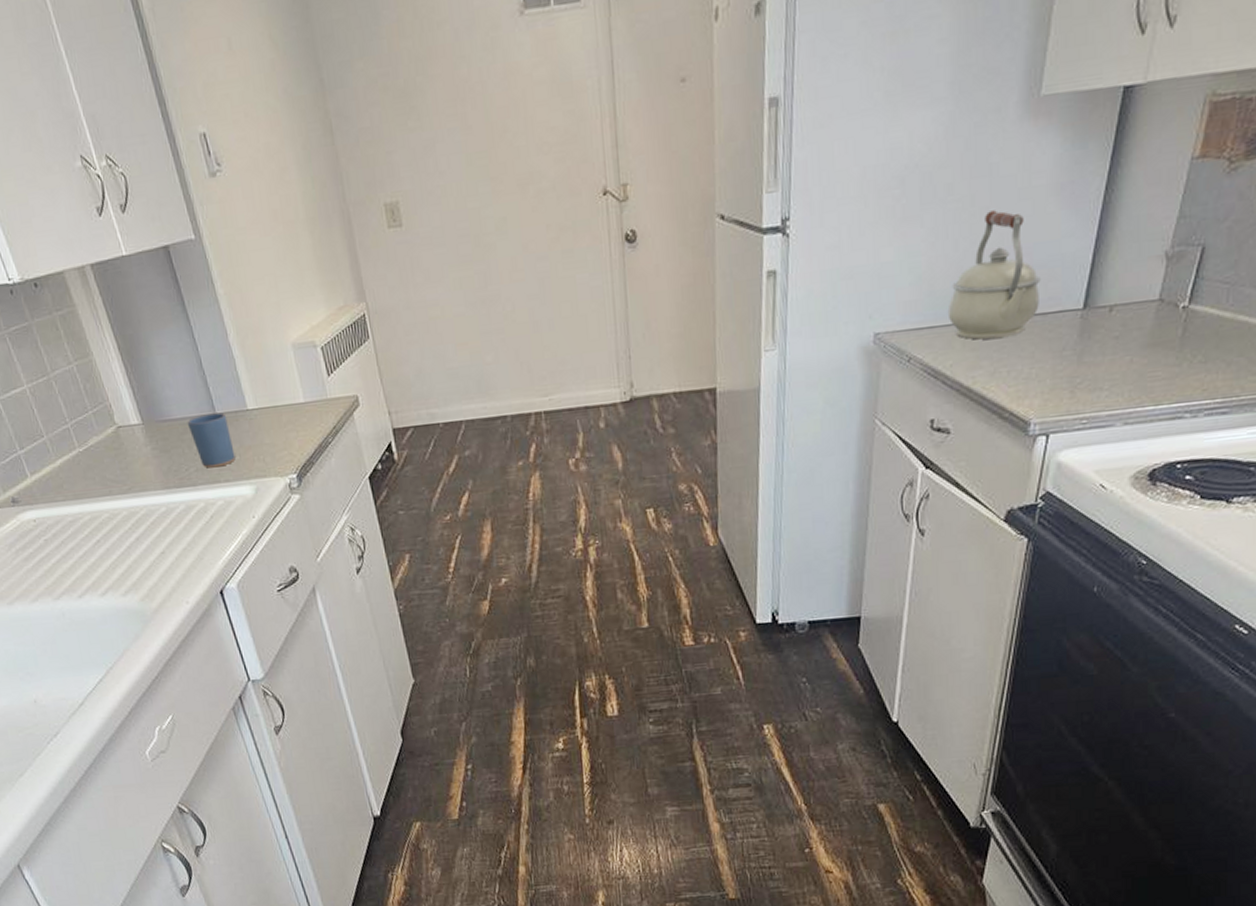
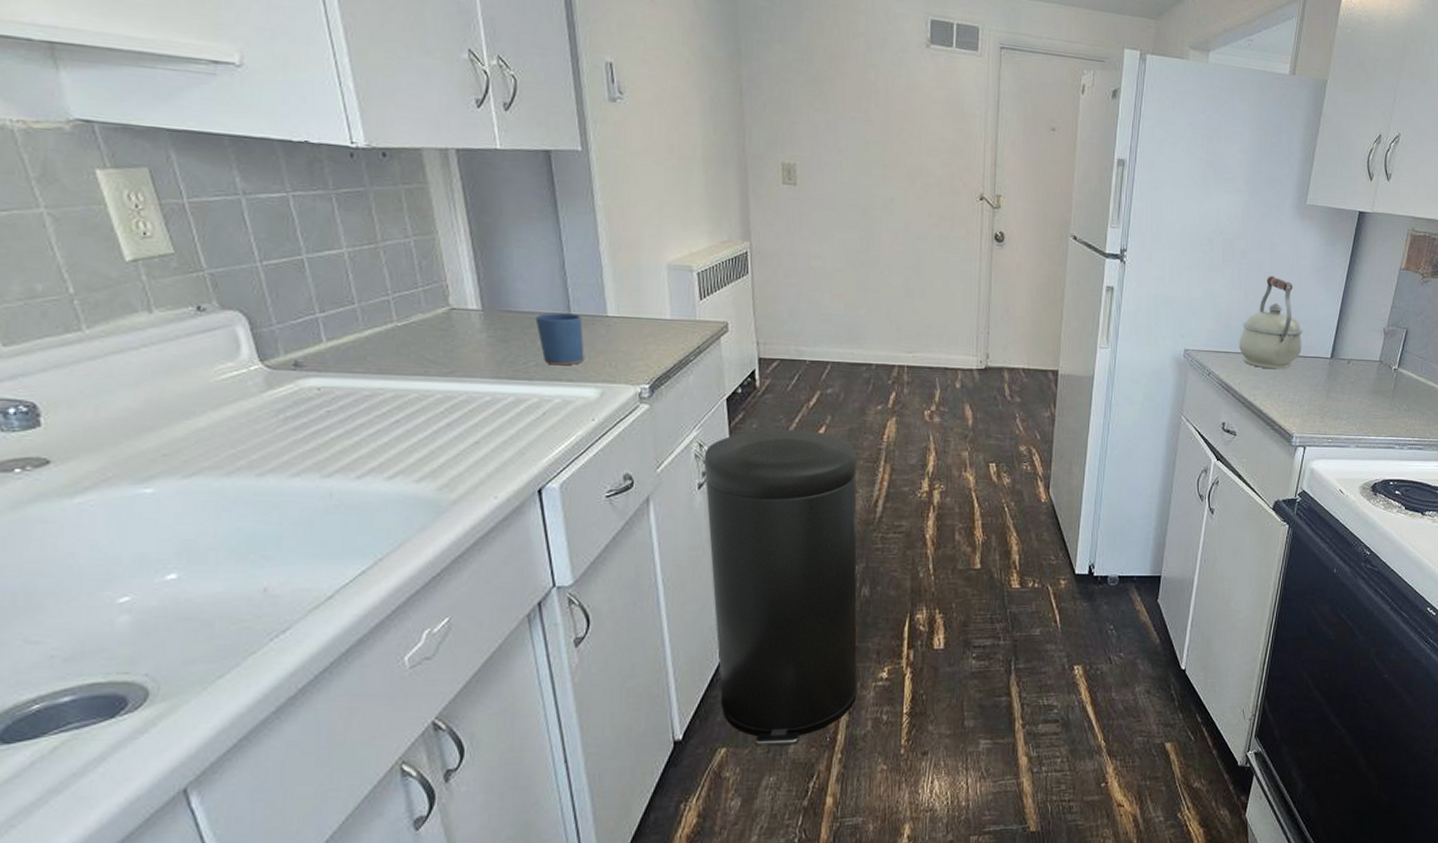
pedal bin: none [356,498,536,819] -> present [703,429,857,746]

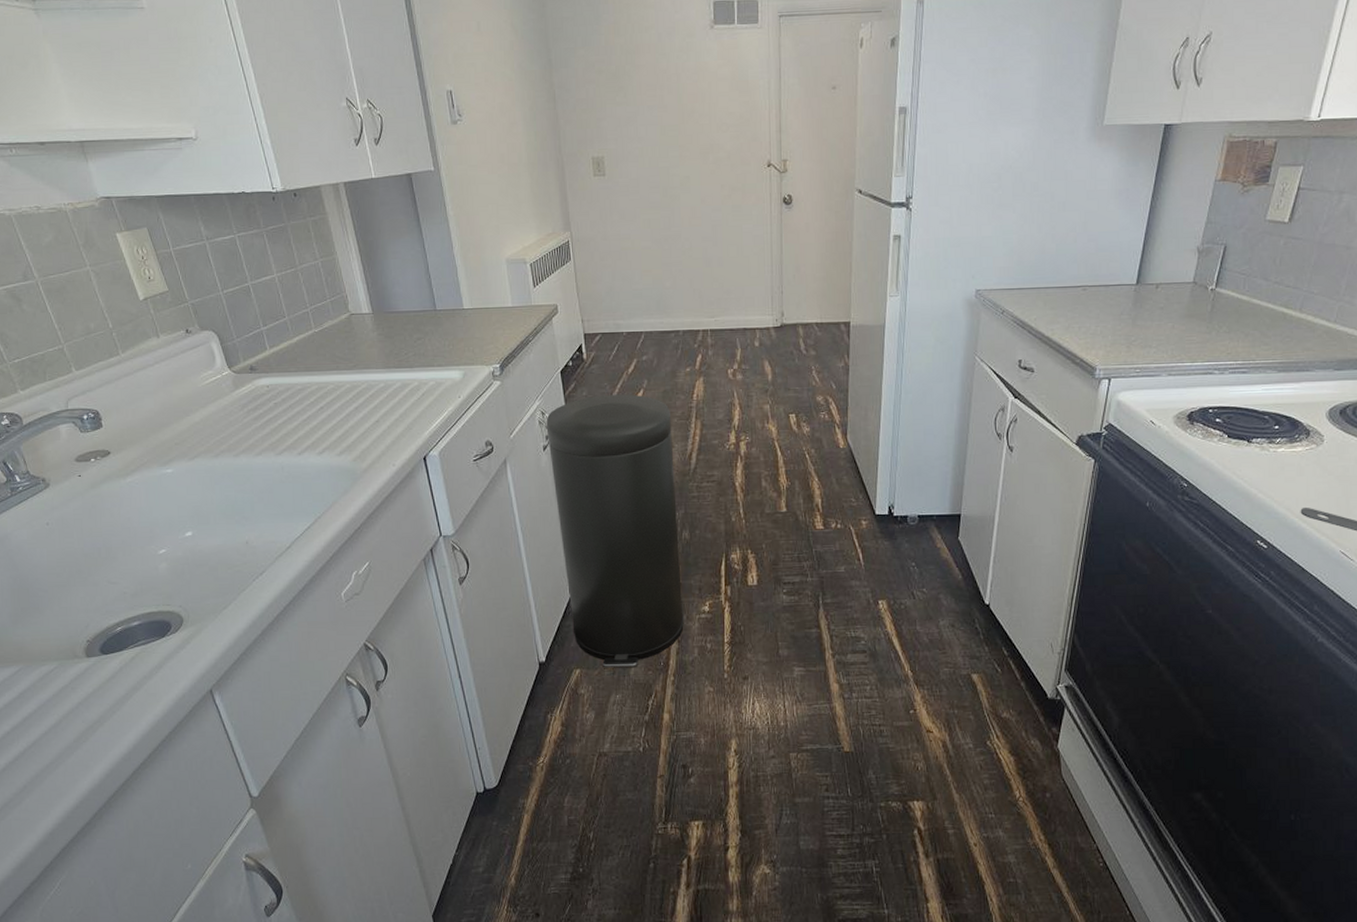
mug: present [535,312,584,366] -> none [411,309,449,354]
kettle: present [1238,276,1303,370] -> none [1033,205,1104,302]

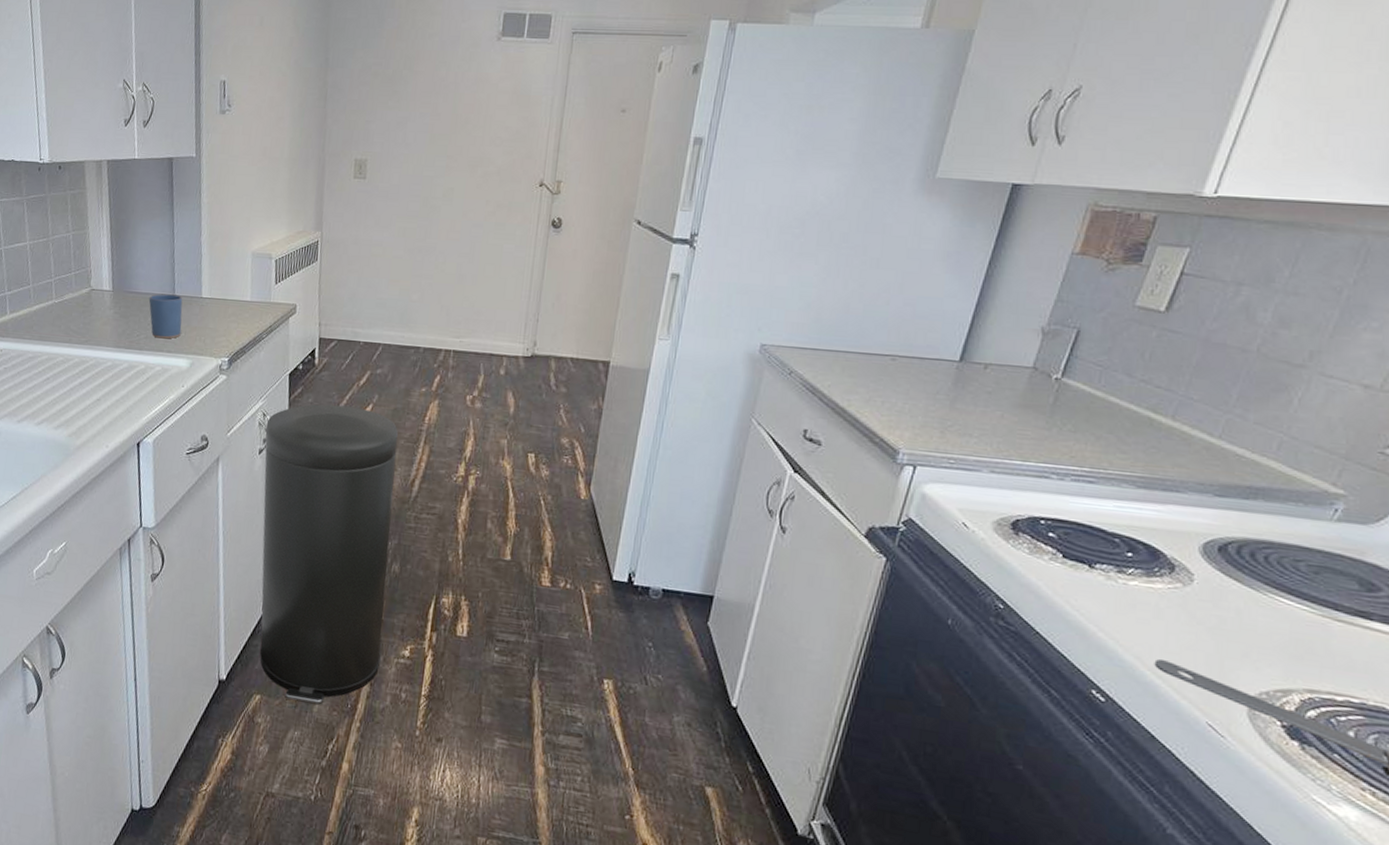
mug: none [411,309,449,354] -> present [148,294,183,339]

